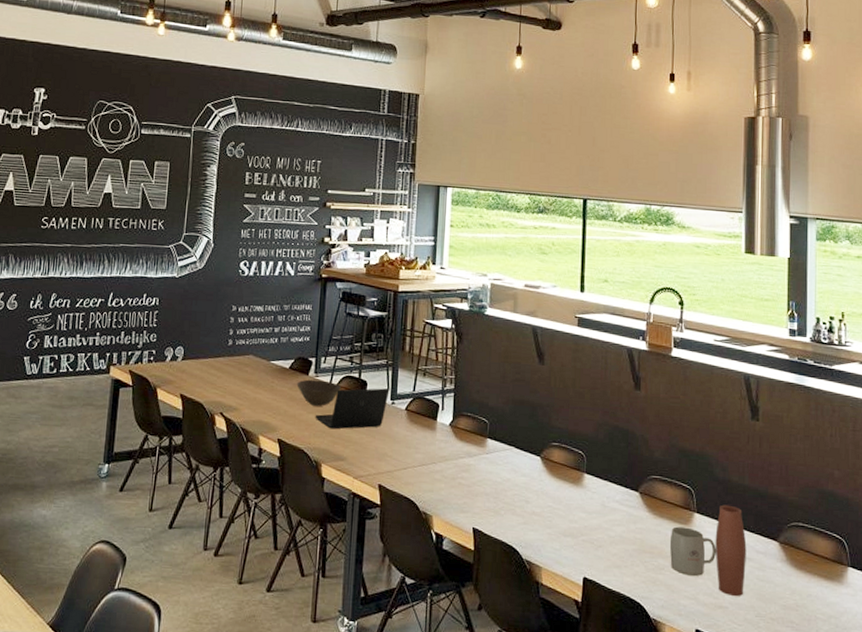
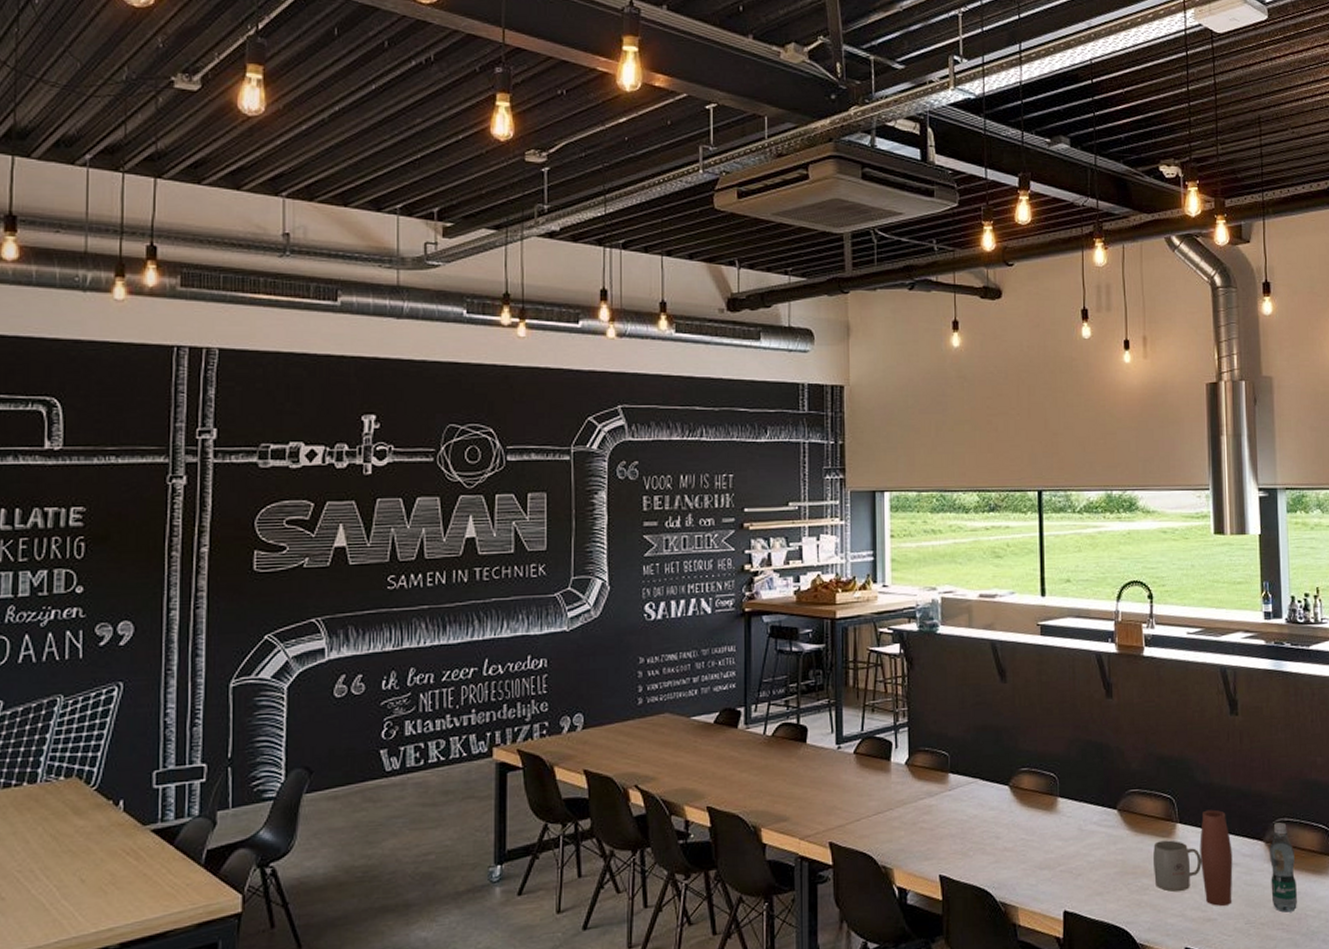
bowl: present [296,379,341,406] -> none [724,732,777,763]
laptop: present [315,388,390,429] -> none [749,732,834,787]
bottle: none [782,526,808,612] -> present [1268,822,1297,913]

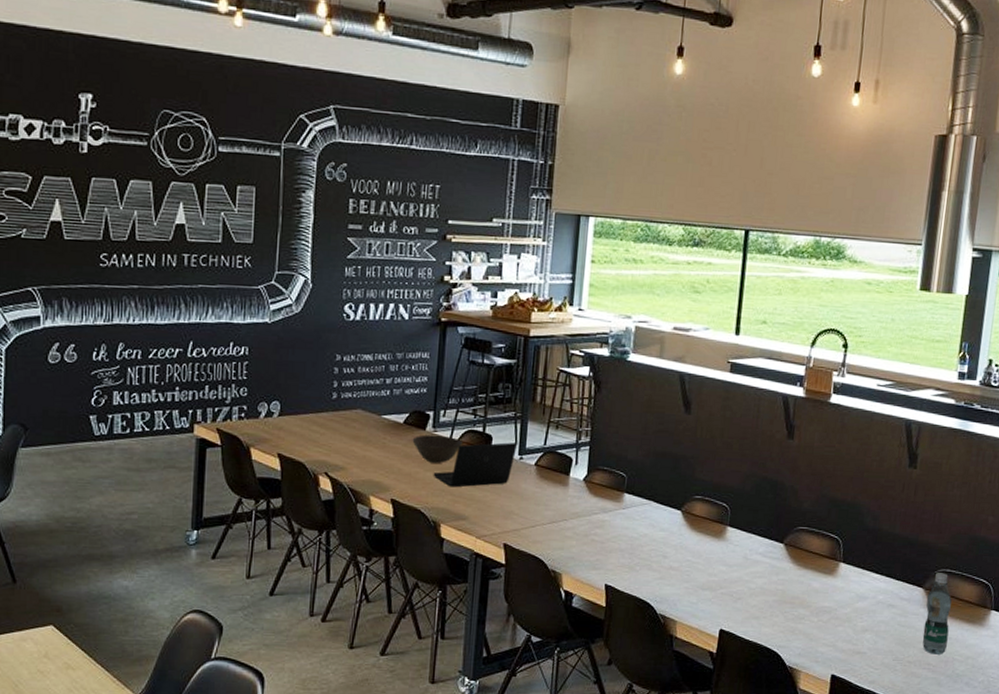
bowl: none [724,732,777,763] -> present [412,434,462,463]
laptop: none [749,732,834,787] -> present [433,442,518,488]
mug: present [1152,840,1202,892] -> none [811,576,860,624]
vase: present [1199,809,1233,906] -> none [857,553,891,642]

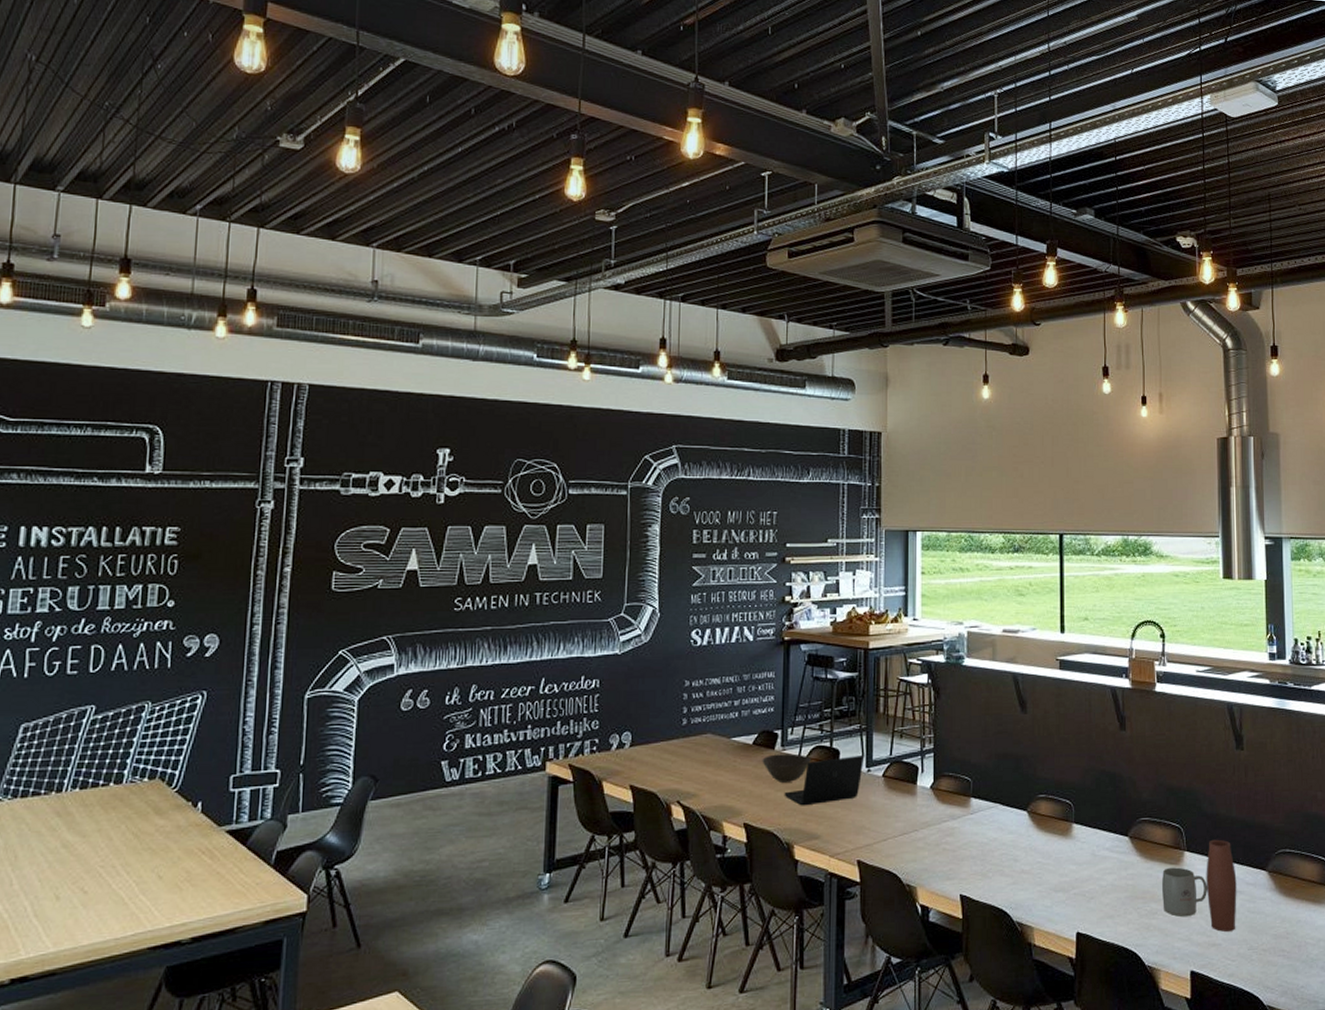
mug: none [811,576,860,624] -> present [1161,867,1207,917]
vase: none [857,553,891,642] -> present [1206,839,1237,932]
bottle: present [922,573,952,655] -> none [1271,853,1297,940]

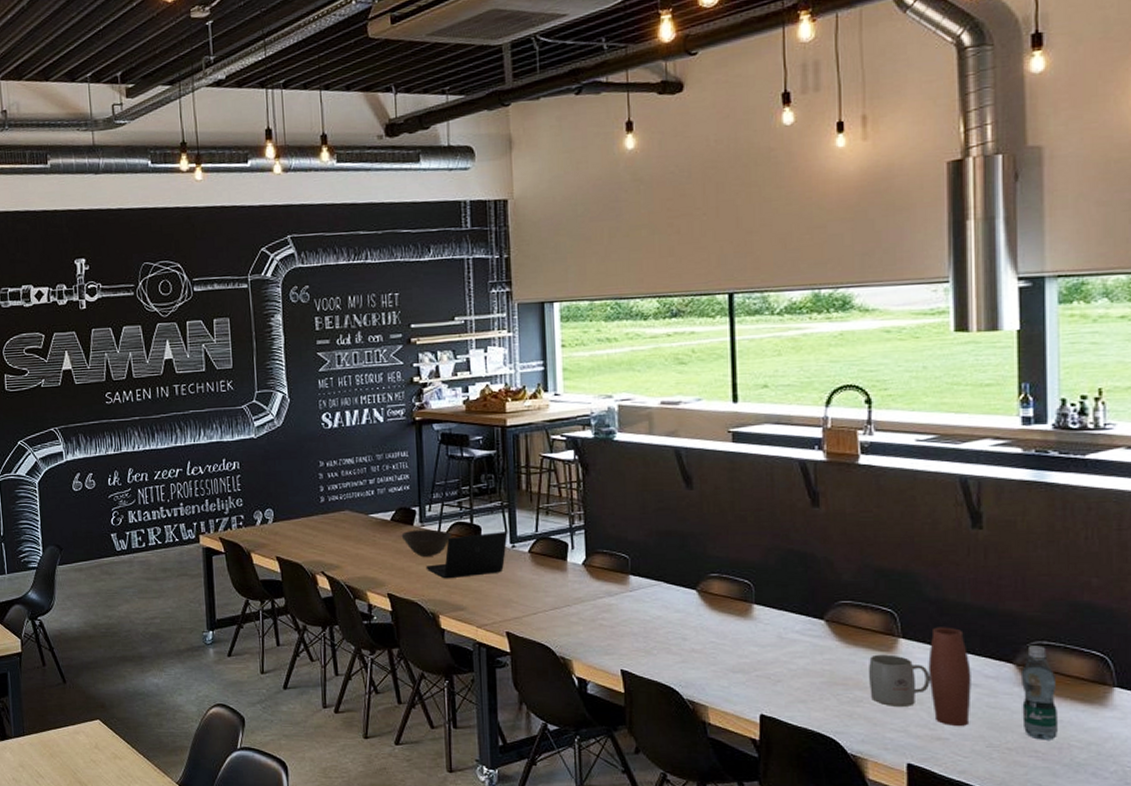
bottle: none [1271,853,1297,940] -> present [1020,646,1057,740]

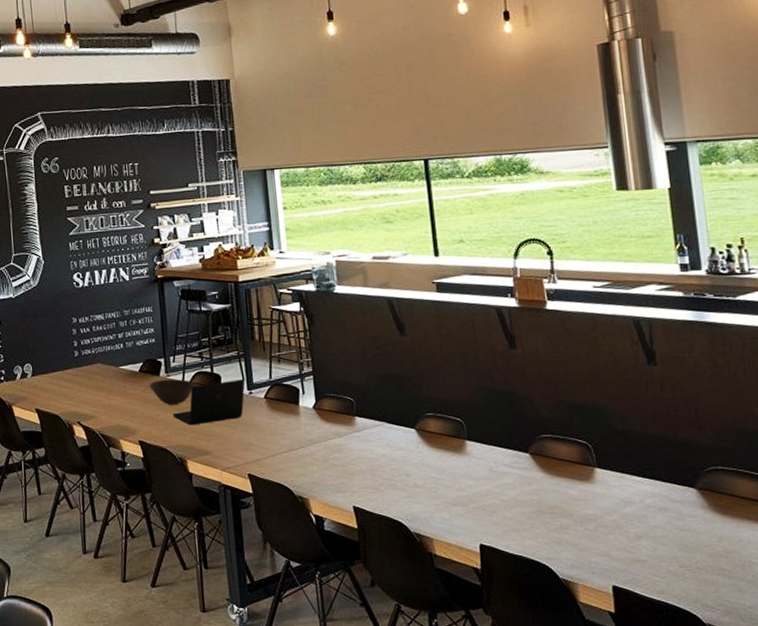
mug: present [868,654,930,706] -> none [571,483,626,532]
vase: present [928,627,971,726] -> none [621,456,663,548]
bottle: present [1020,646,1057,740] -> none [701,470,740,559]

